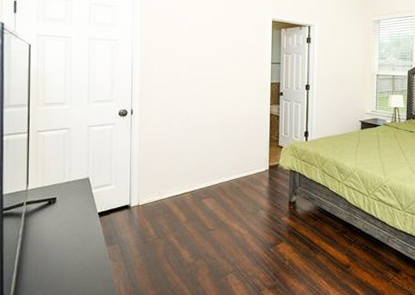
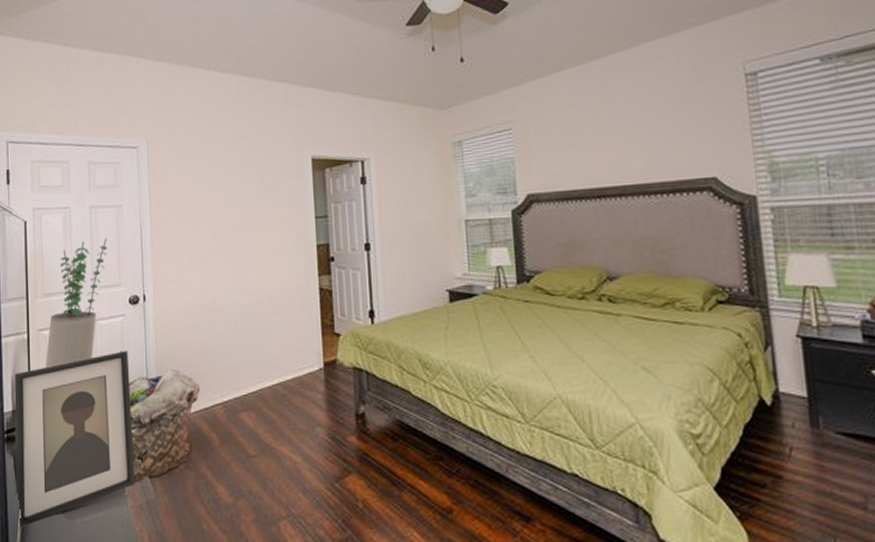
picture frame: none [11,151,116,283] -> present [14,351,135,529]
vase: none [43,64,103,161] -> present [45,238,108,368]
laundry basket: none [114,166,174,249] -> present [129,369,201,484]

